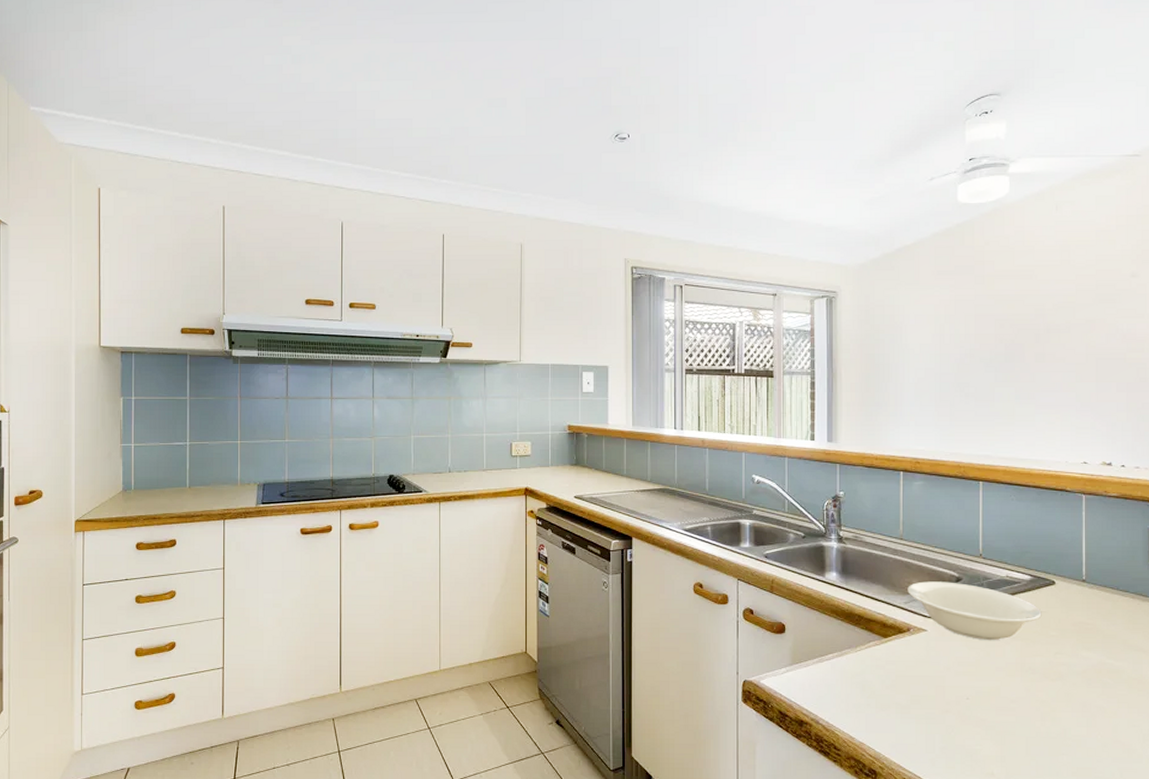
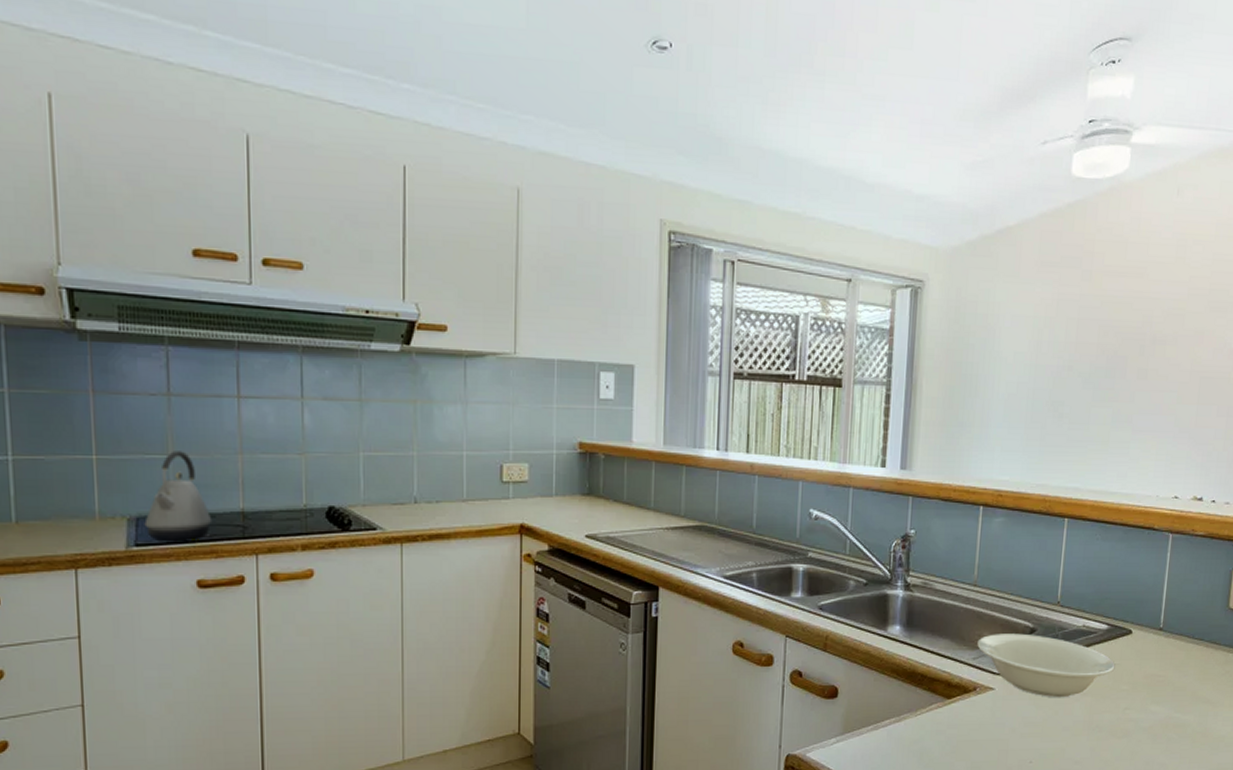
kettle: none [268,437,312,501] -> present [144,451,213,542]

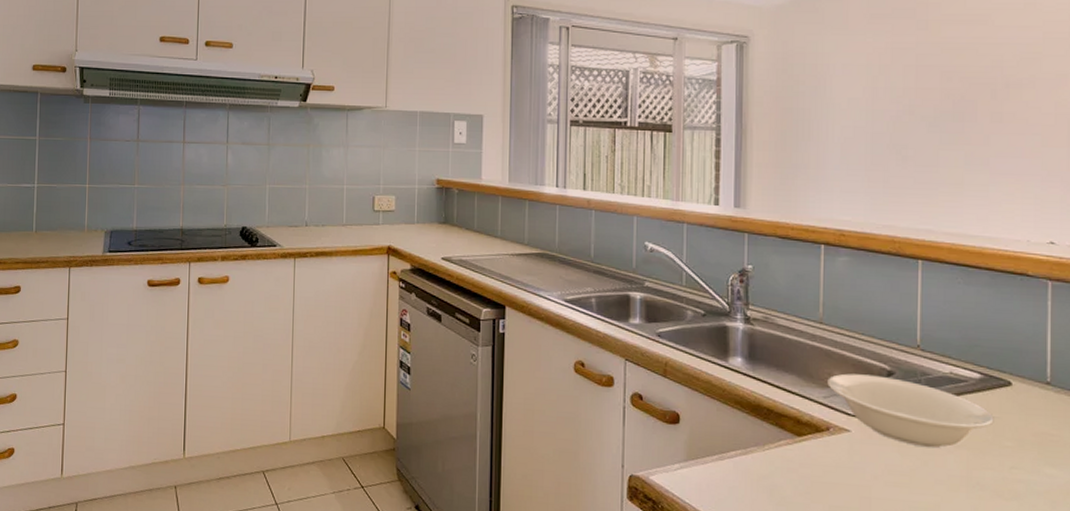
kettle: present [144,451,213,542] -> none [115,182,161,250]

